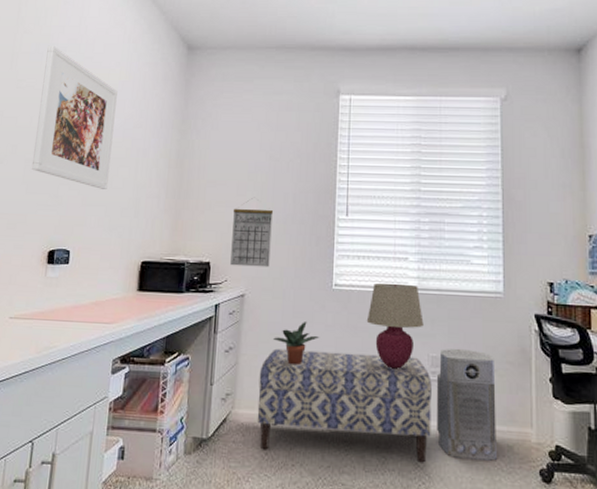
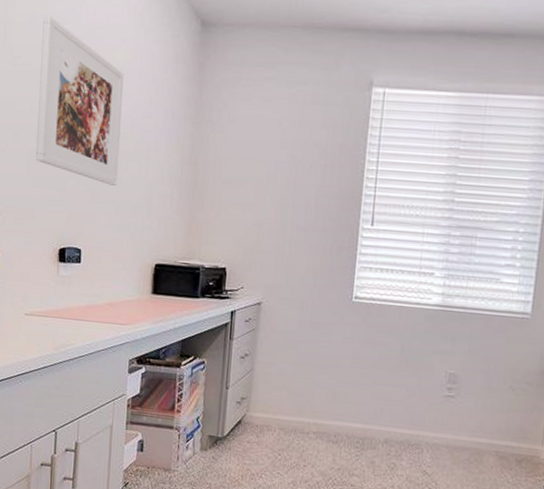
calendar: present [230,198,274,268] -> none [247,202,294,276]
bench: present [257,348,432,463] -> none [271,357,447,471]
potted plant: present [273,322,320,366] -> none [290,333,337,375]
table lamp: present [366,283,424,369] -> none [385,297,445,384]
air purifier: present [437,348,498,461] -> none [448,366,513,473]

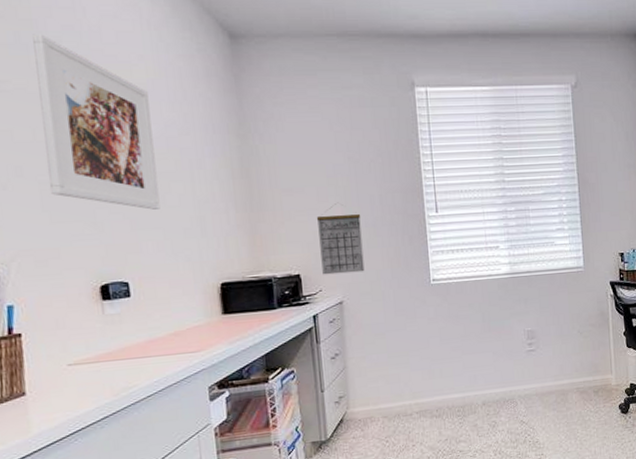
calendar: none [247,202,294,276] -> present [316,203,365,275]

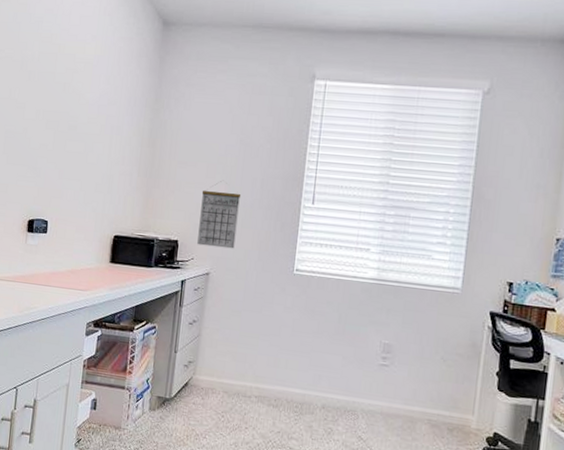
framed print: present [32,34,160,210] -> none [12,15,93,164]

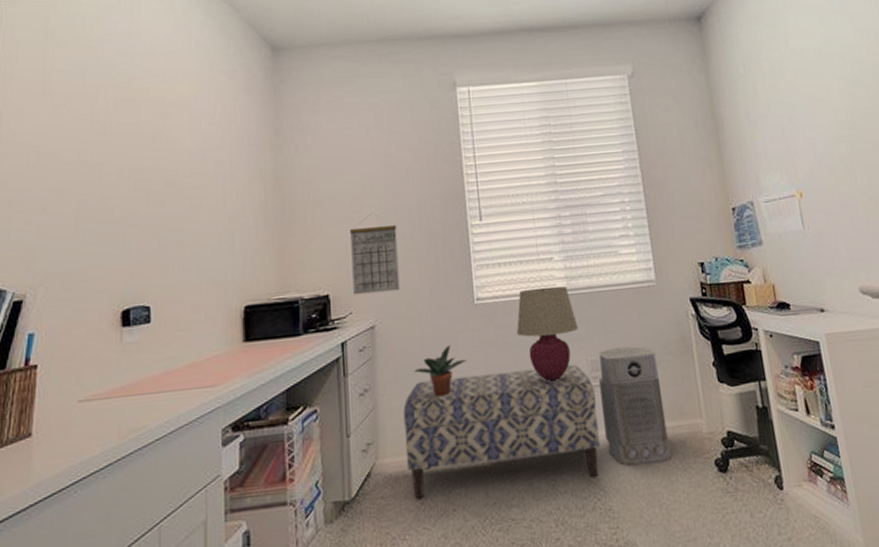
bench: none [215,324,382,437] -> present [403,364,601,500]
potted plant: none [235,302,279,342] -> present [415,346,467,397]
table lamp: none [324,271,380,352] -> present [516,286,578,382]
air purifier: none [382,337,445,441] -> present [599,346,672,465]

